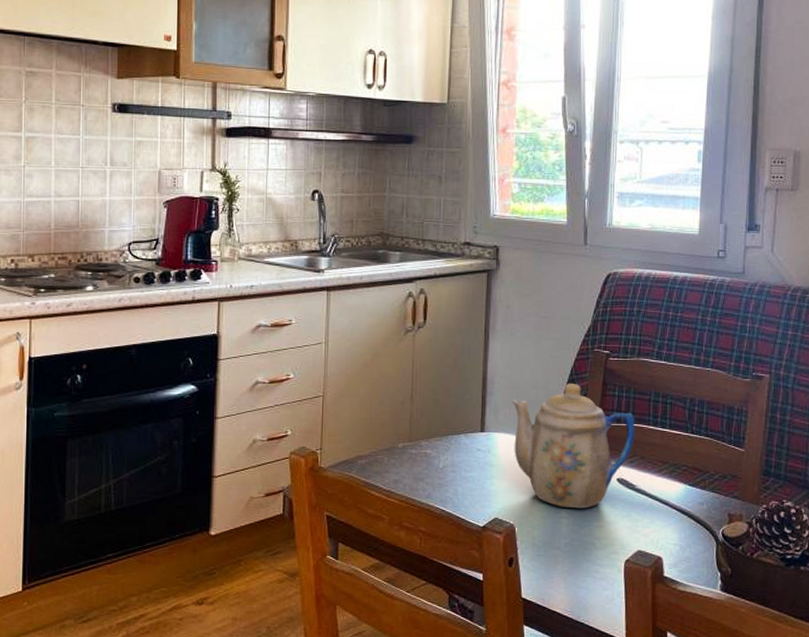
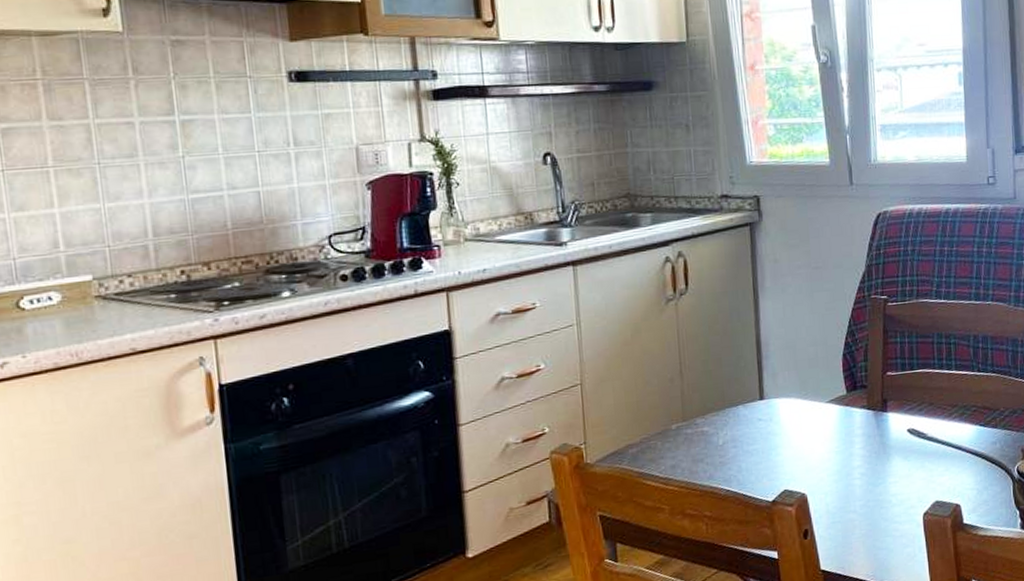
teapot: present [511,383,635,509] -> none [789,334,922,468]

